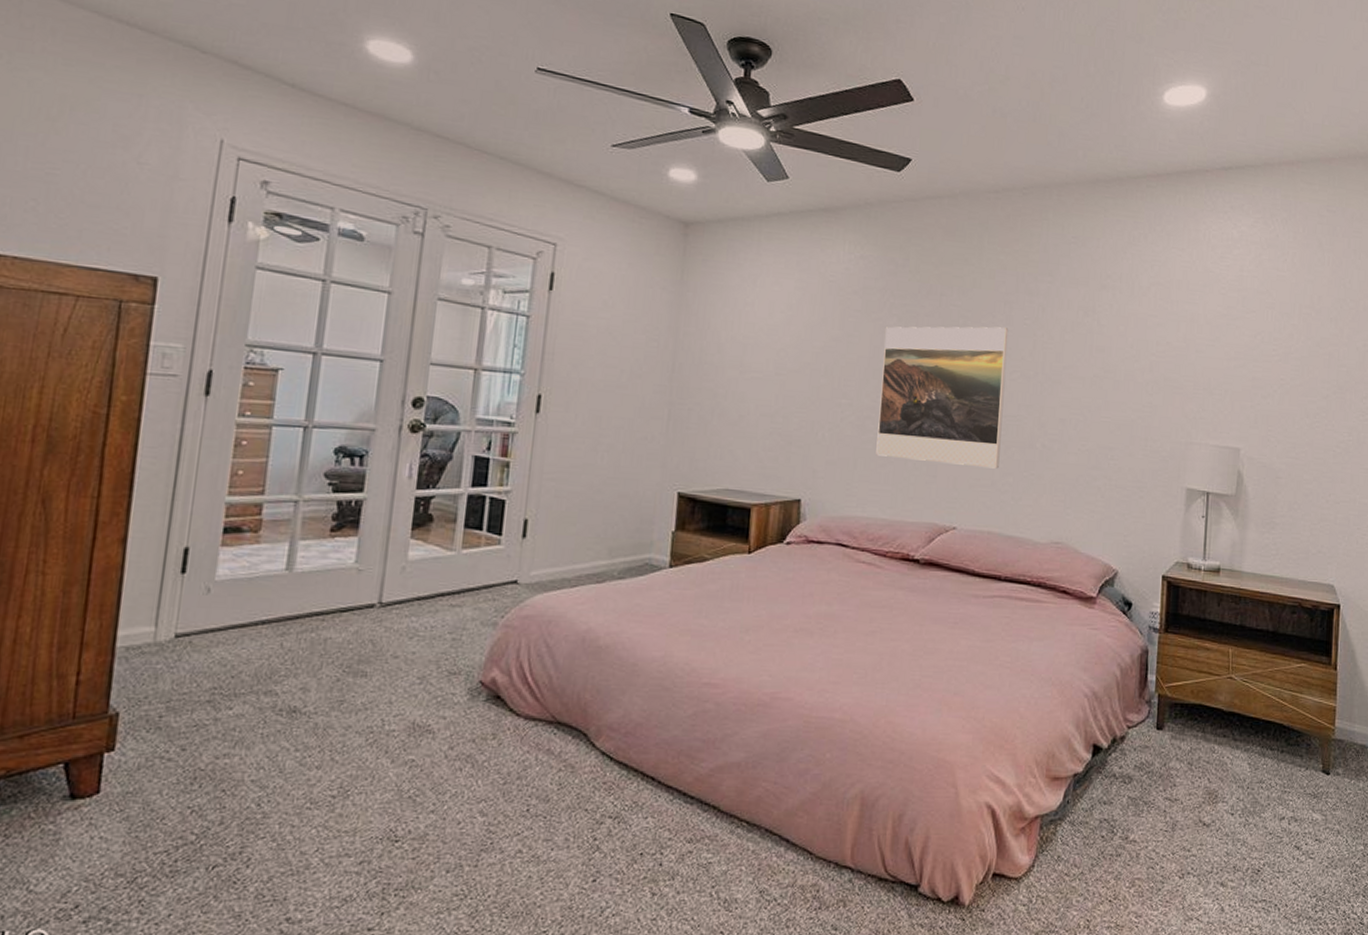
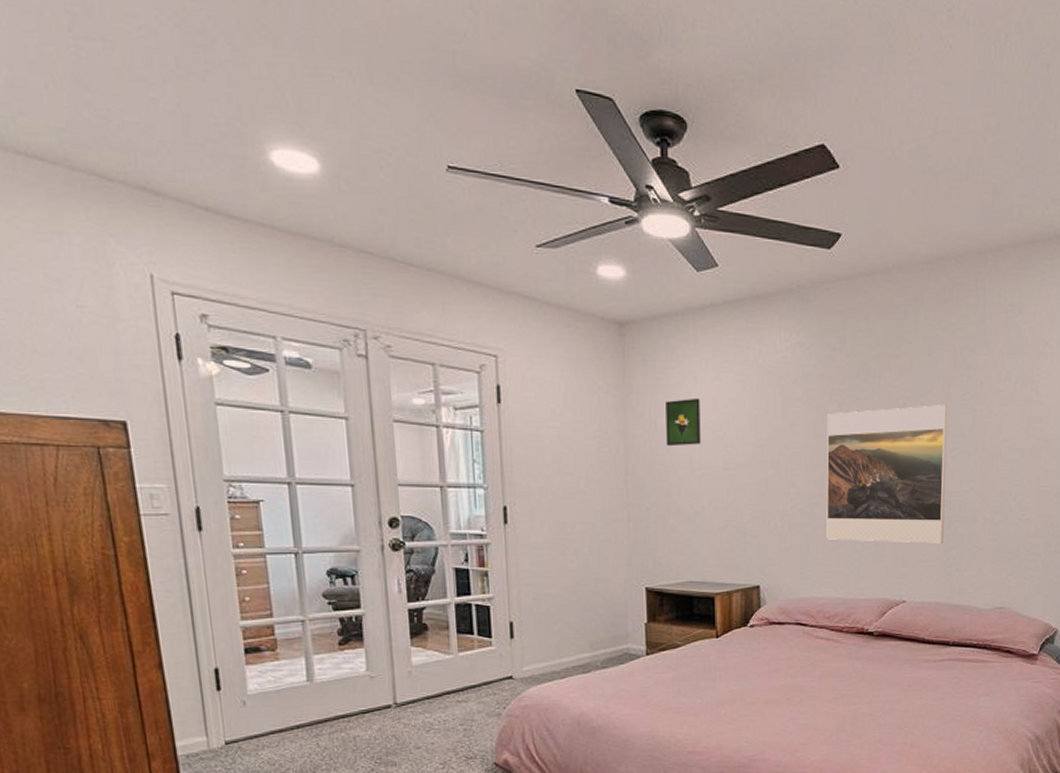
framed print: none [718,300,758,348] -> present [666,397,701,447]

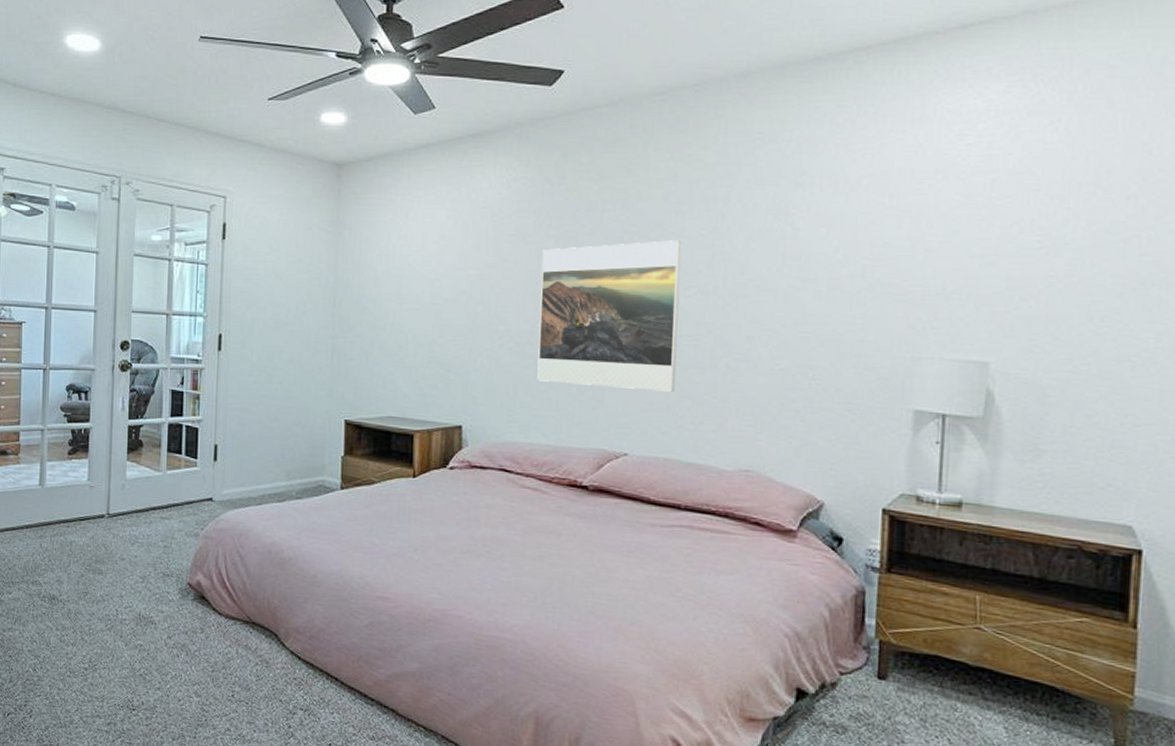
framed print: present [666,397,701,447] -> none [375,233,410,281]

